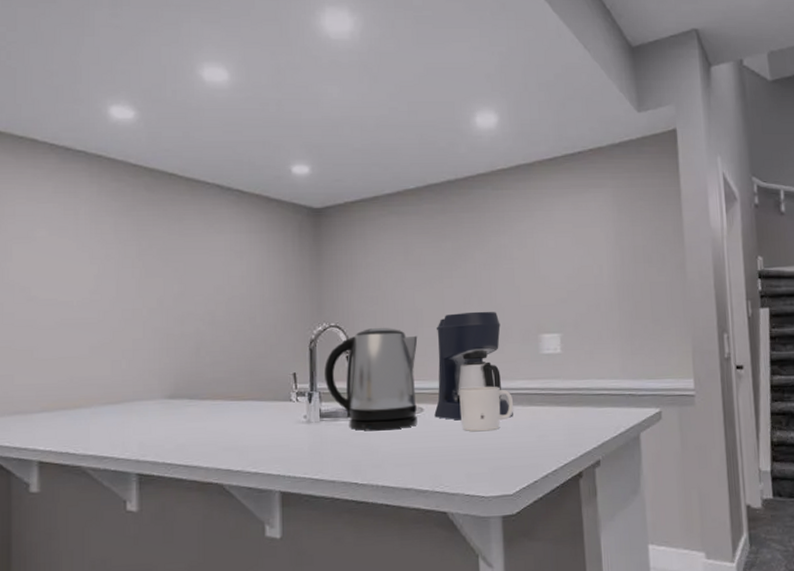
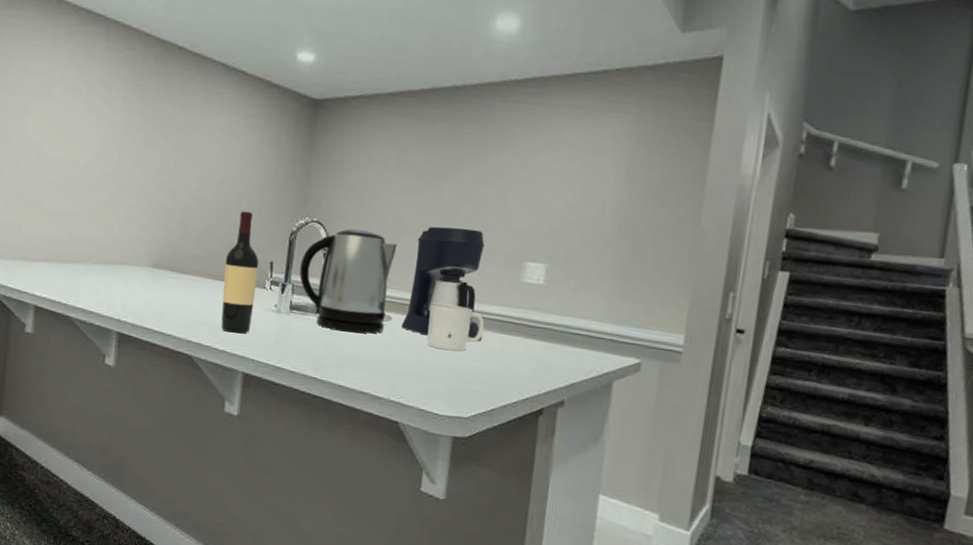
wine bottle: none [246,326,282,453] -> present [221,211,259,334]

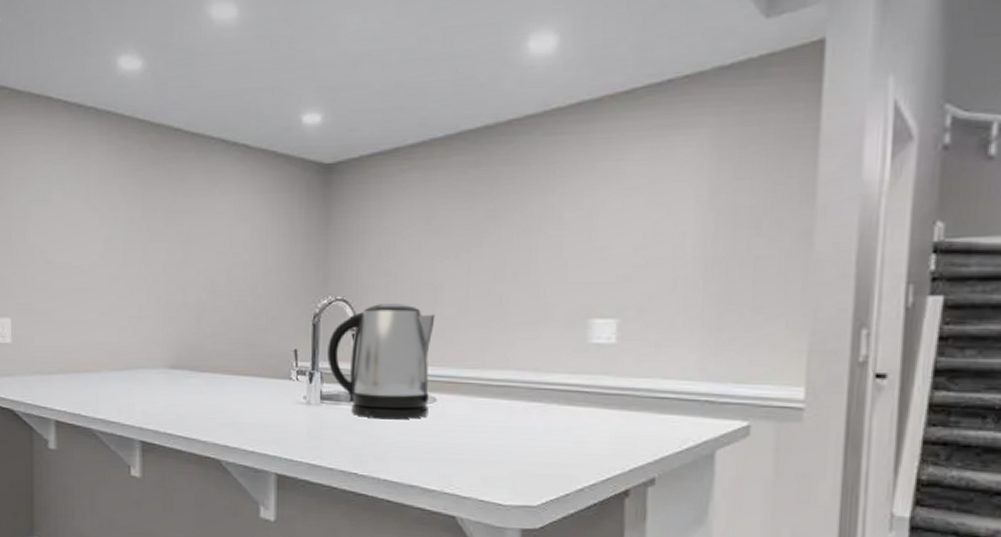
wine bottle: present [221,211,259,334] -> none [245,297,282,431]
coffee maker: present [401,226,485,341] -> none [449,288,546,416]
mug: present [427,303,485,351] -> none [479,377,548,431]

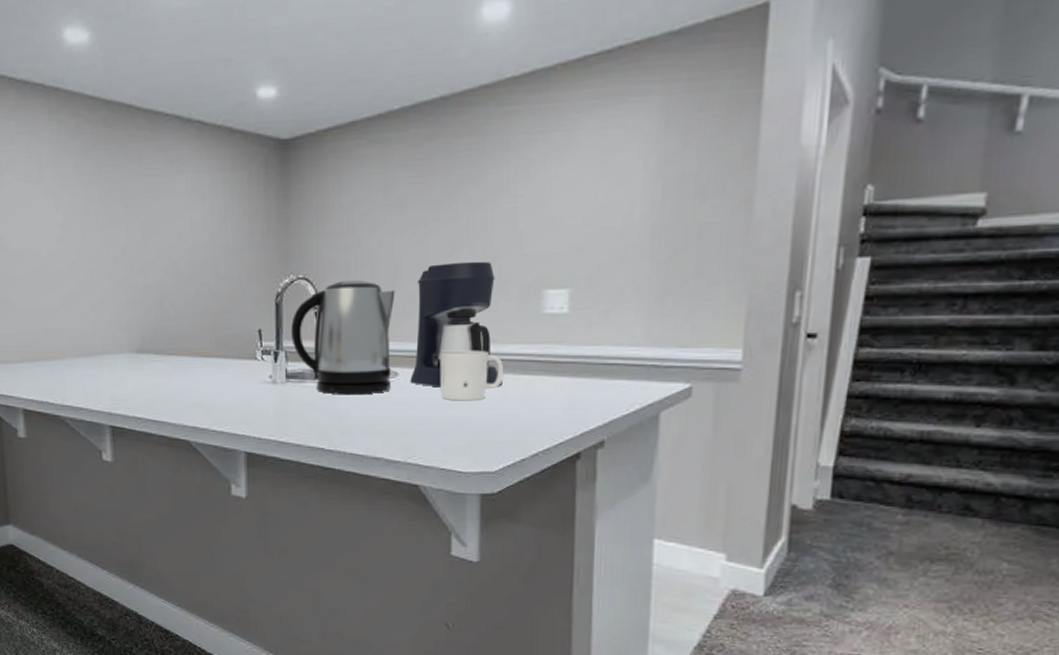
coffee maker: none [449,288,546,416] -> present [410,261,502,388]
mug: none [479,377,548,431] -> present [439,350,504,401]

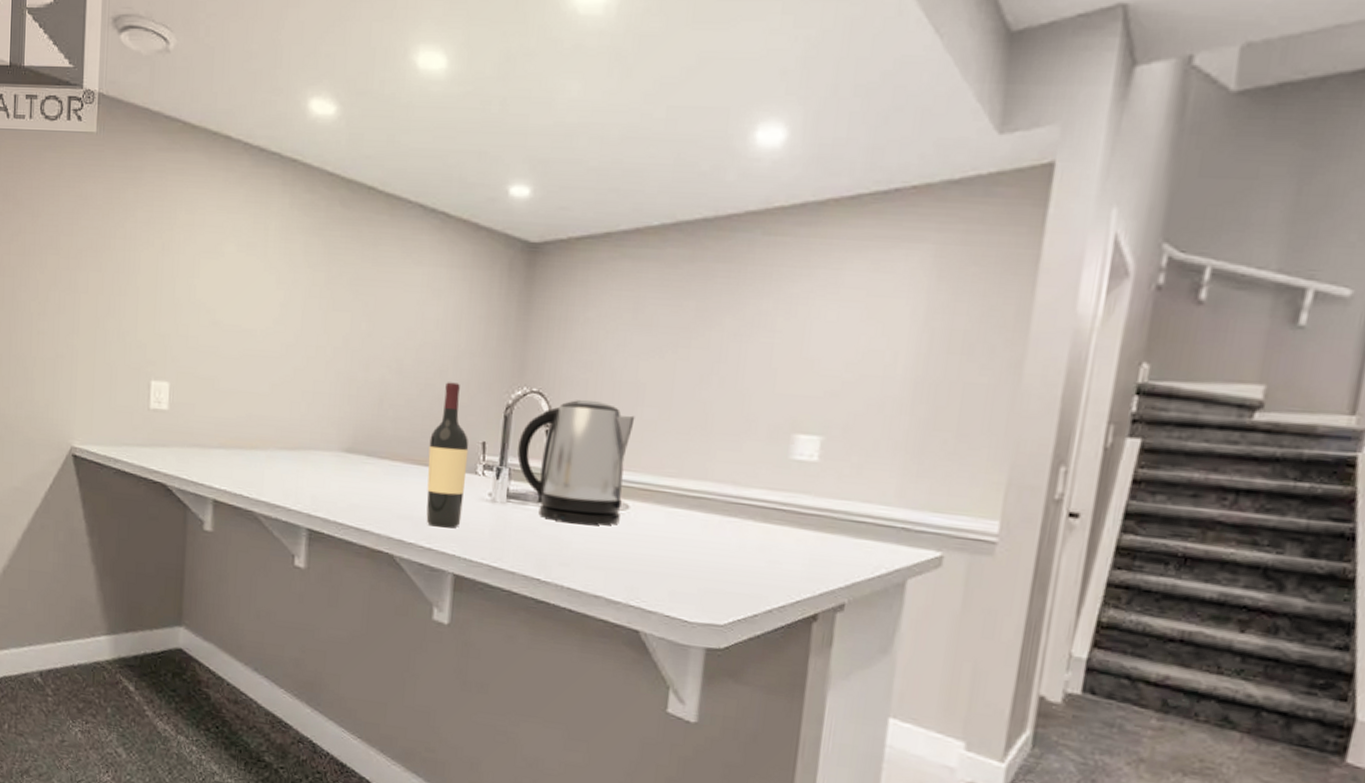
wine bottle: none [210,278,247,411] -> present [426,382,469,528]
coffee maker: present [410,261,502,388] -> none [641,393,744,532]
mug: present [439,350,504,401] -> none [673,487,744,545]

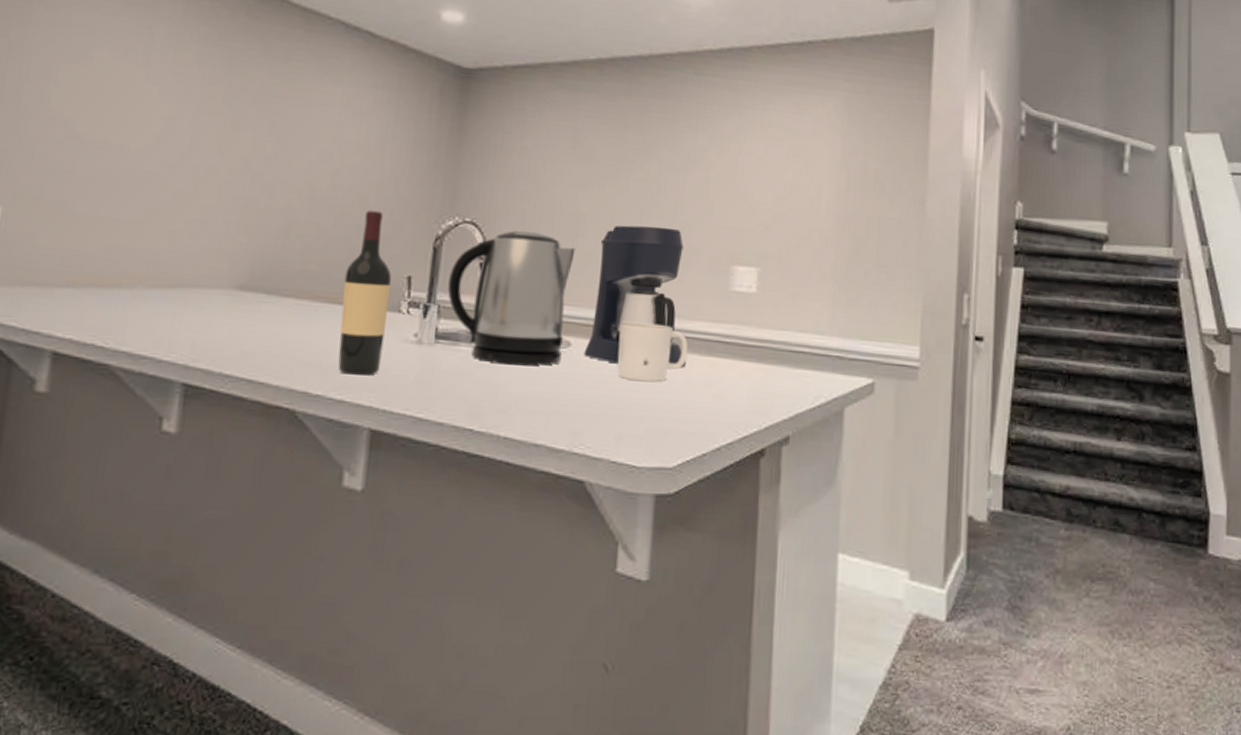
coffee maker: none [641,393,744,532] -> present [584,225,686,367]
mug: none [673,487,744,545] -> present [617,321,689,382]

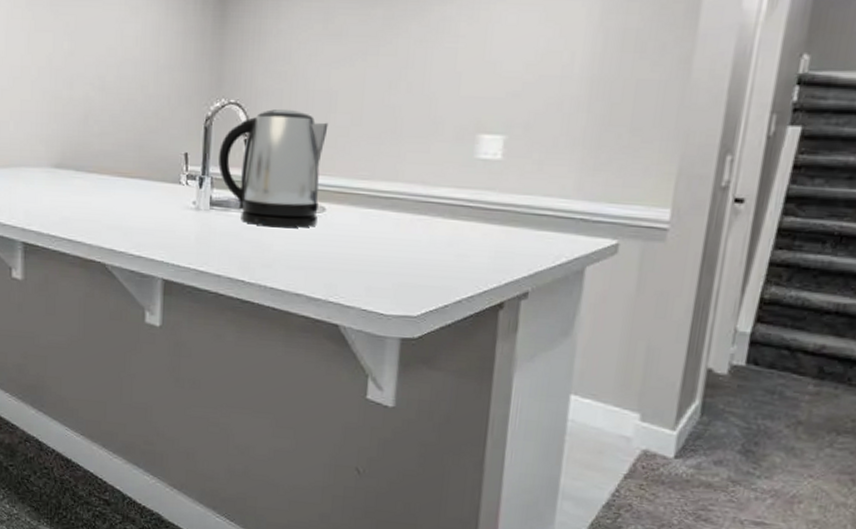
wine bottle: present [337,210,392,375] -> none [134,97,172,236]
coffee maker: present [584,225,686,367] -> none [337,99,431,229]
mug: present [617,321,689,382] -> none [367,189,434,243]

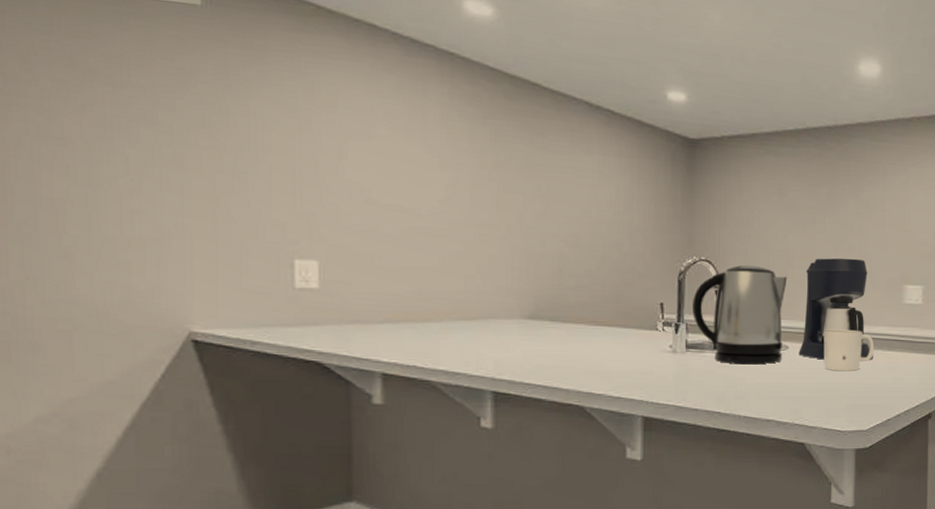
coffee maker: none [337,99,431,229] -> present [799,258,873,360]
mug: none [367,189,434,243] -> present [823,329,875,372]

